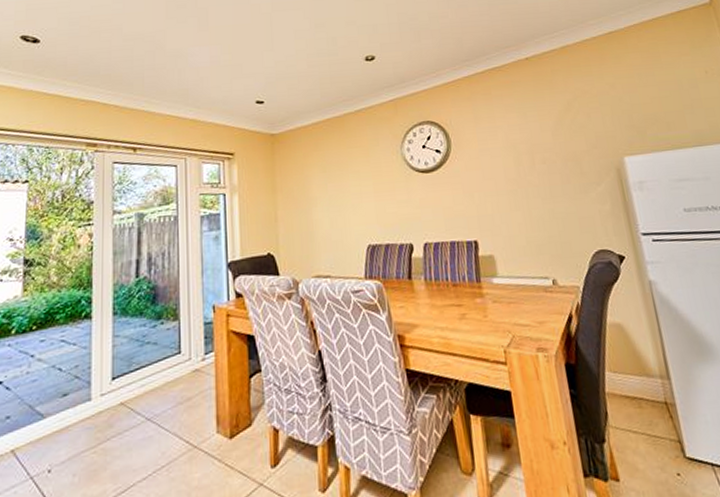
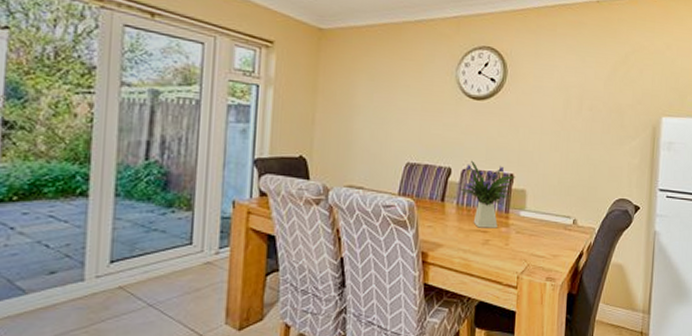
flower arrangement: none [420,232,481,302] -> present [456,160,516,228]

